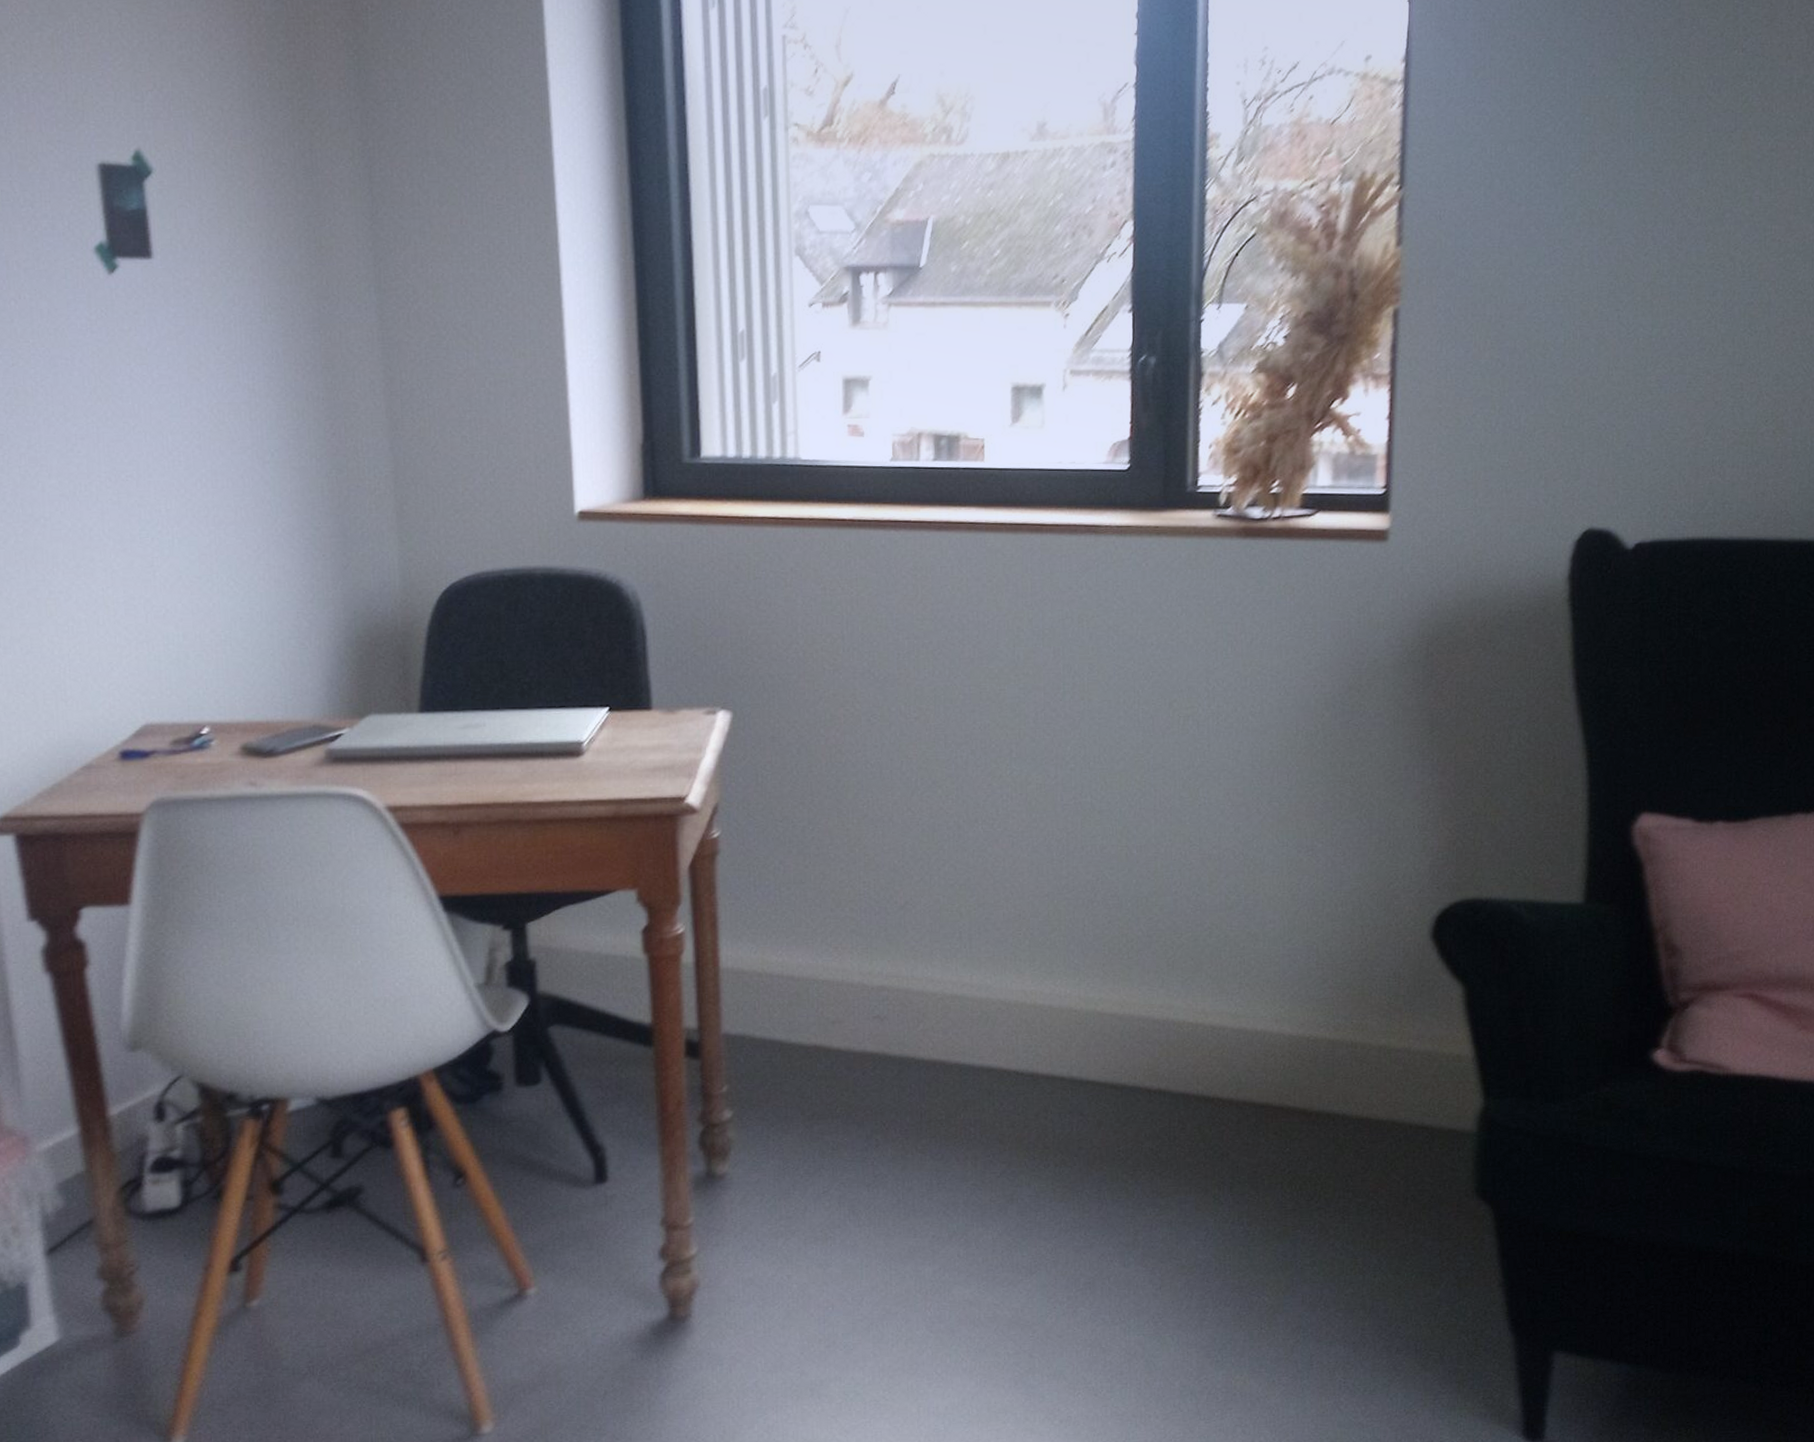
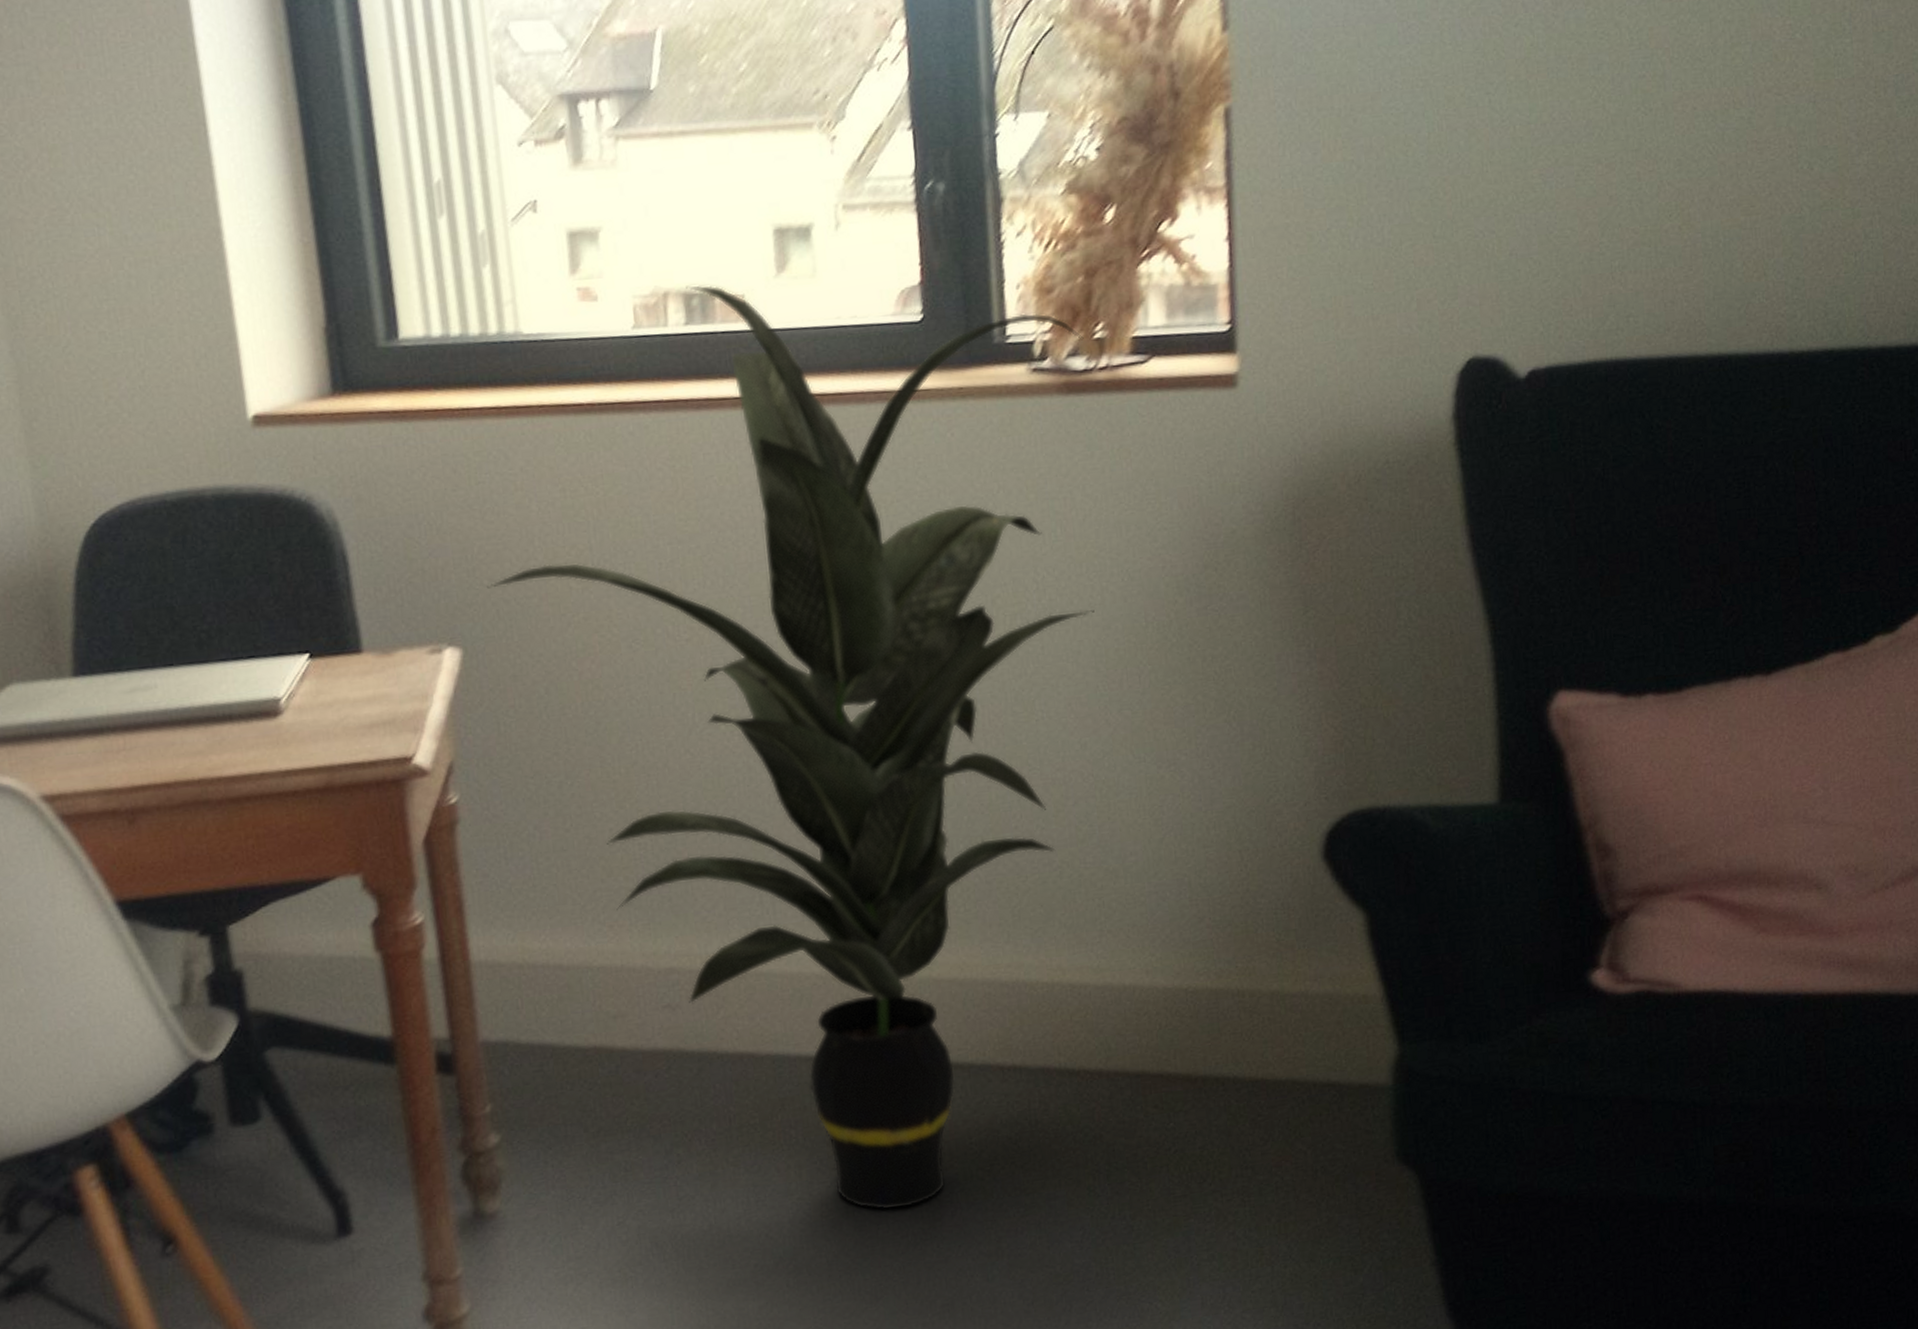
indoor plant: none [756,428,1262,1200] -> present [487,285,1095,1210]

